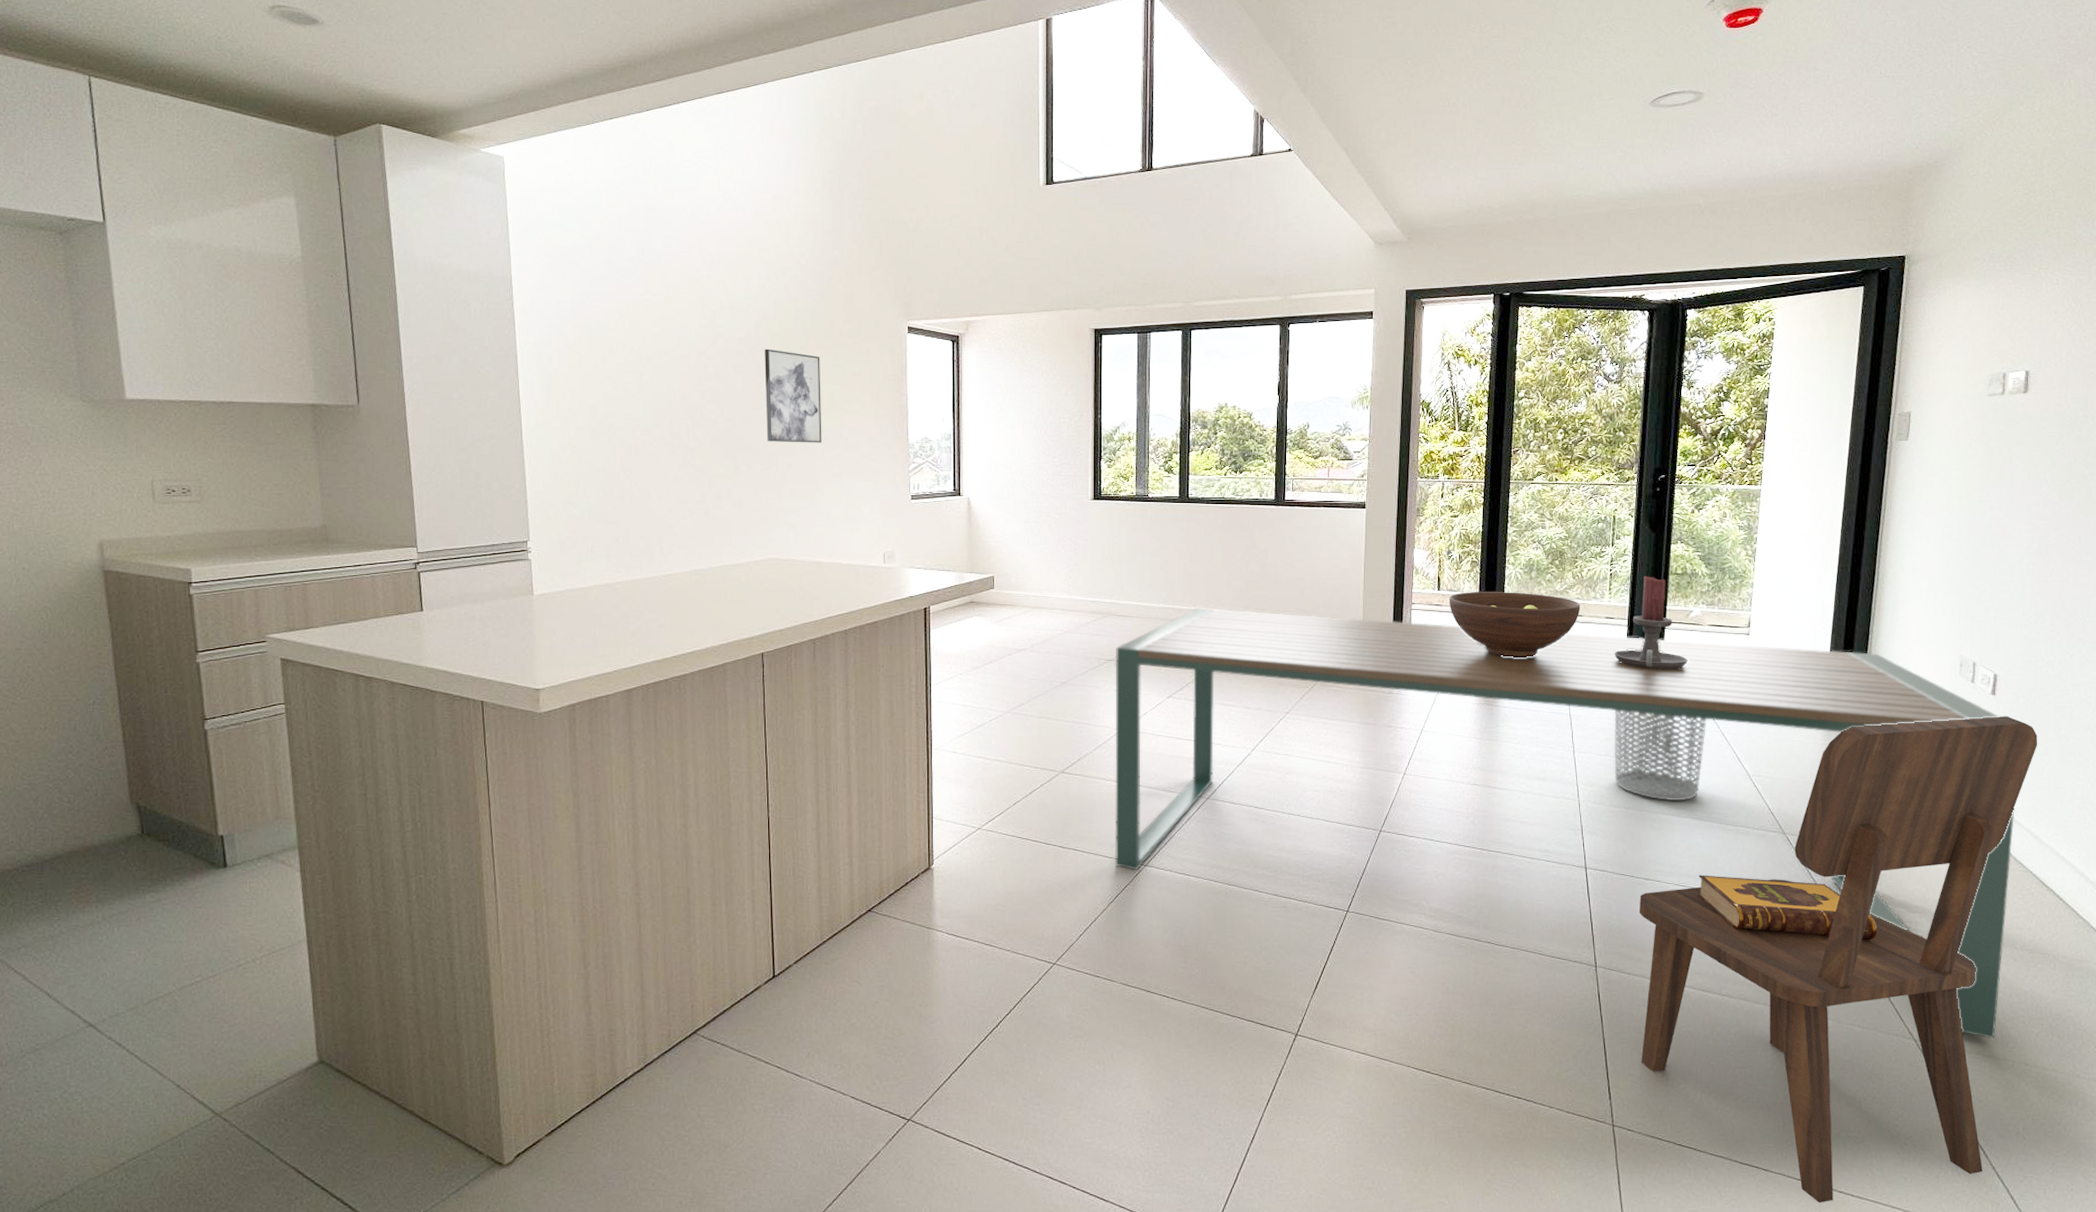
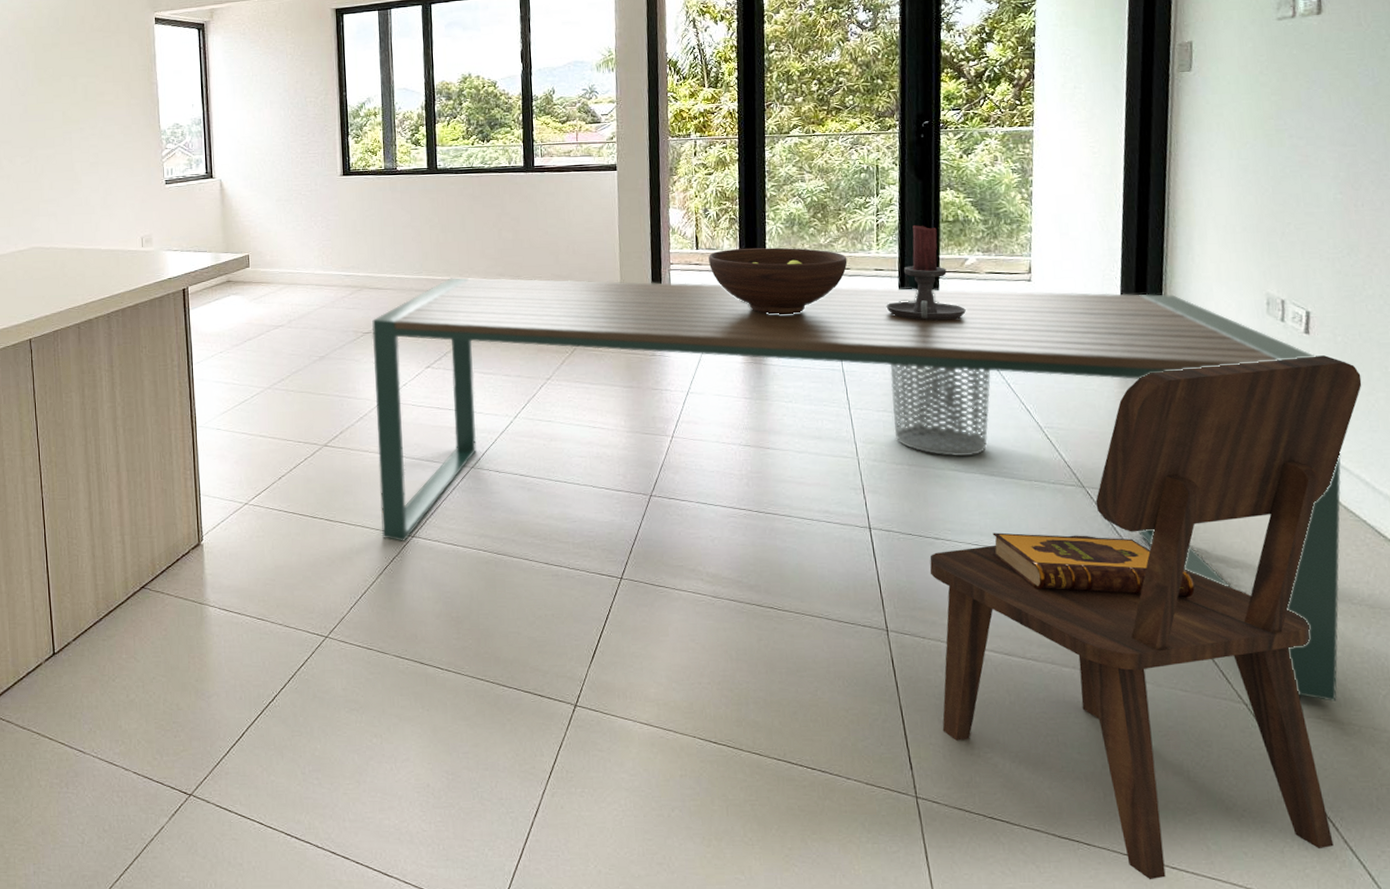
wall art: present [765,348,822,443] -> none [21,47,78,136]

